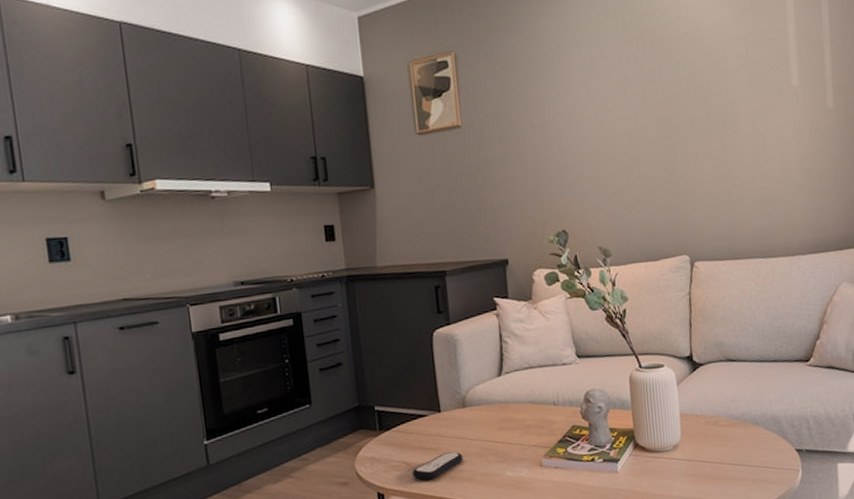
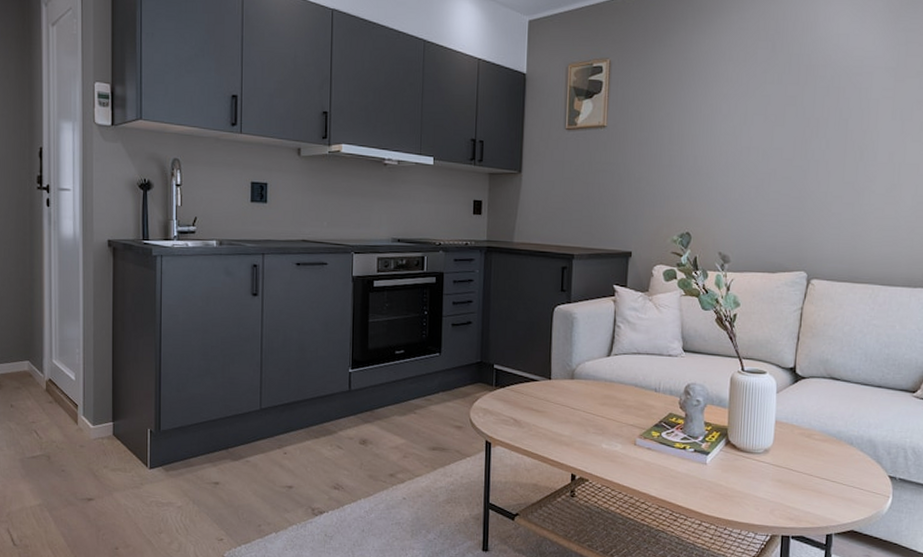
remote control: present [412,451,463,480] -> none [518,416,565,438]

